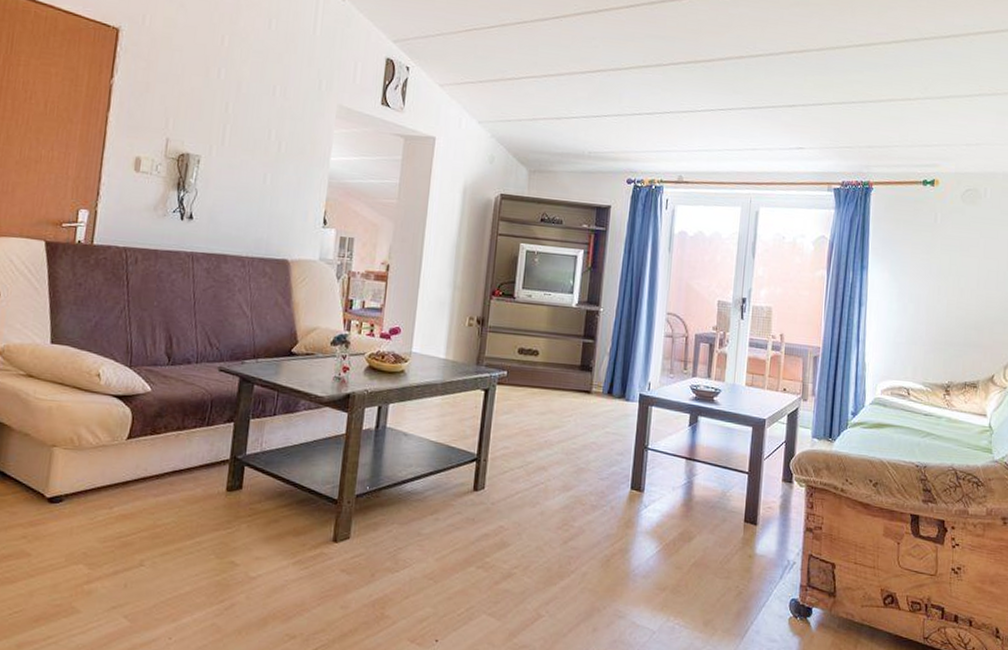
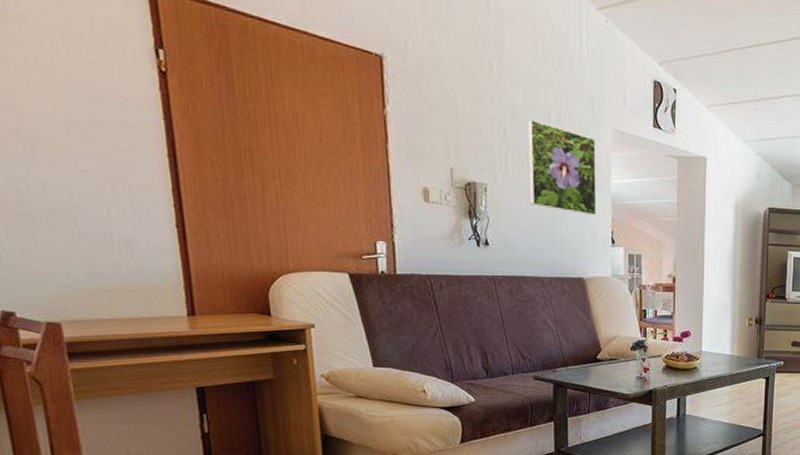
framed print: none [241,92,319,194] -> present [528,119,597,216]

